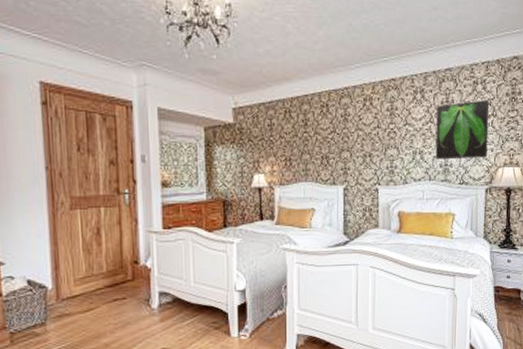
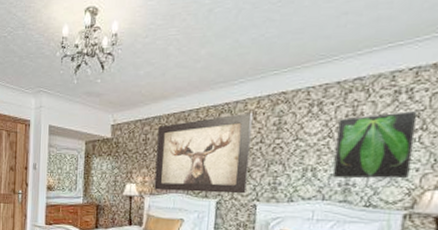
wall art: none [283,97,370,180] -> present [154,112,253,194]

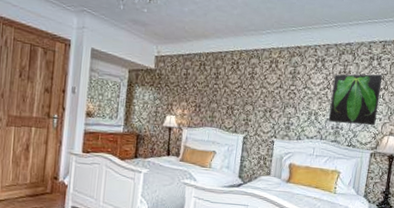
wall art: present [154,112,253,194] -> none [191,60,276,131]

